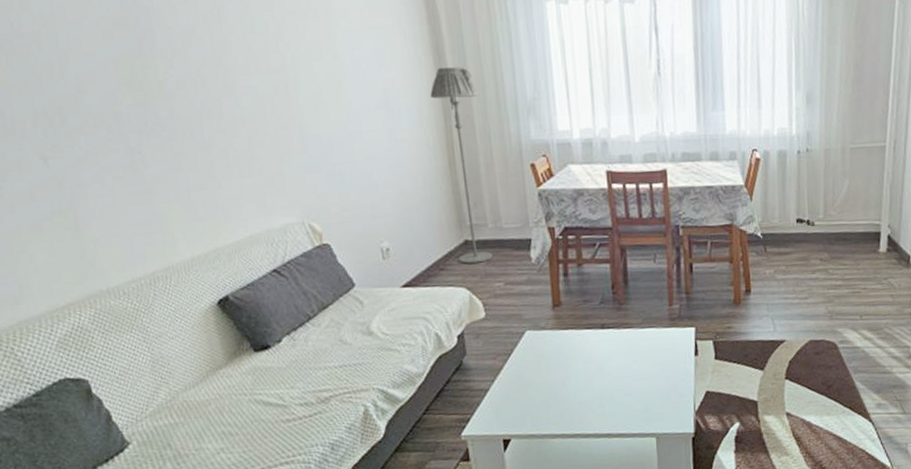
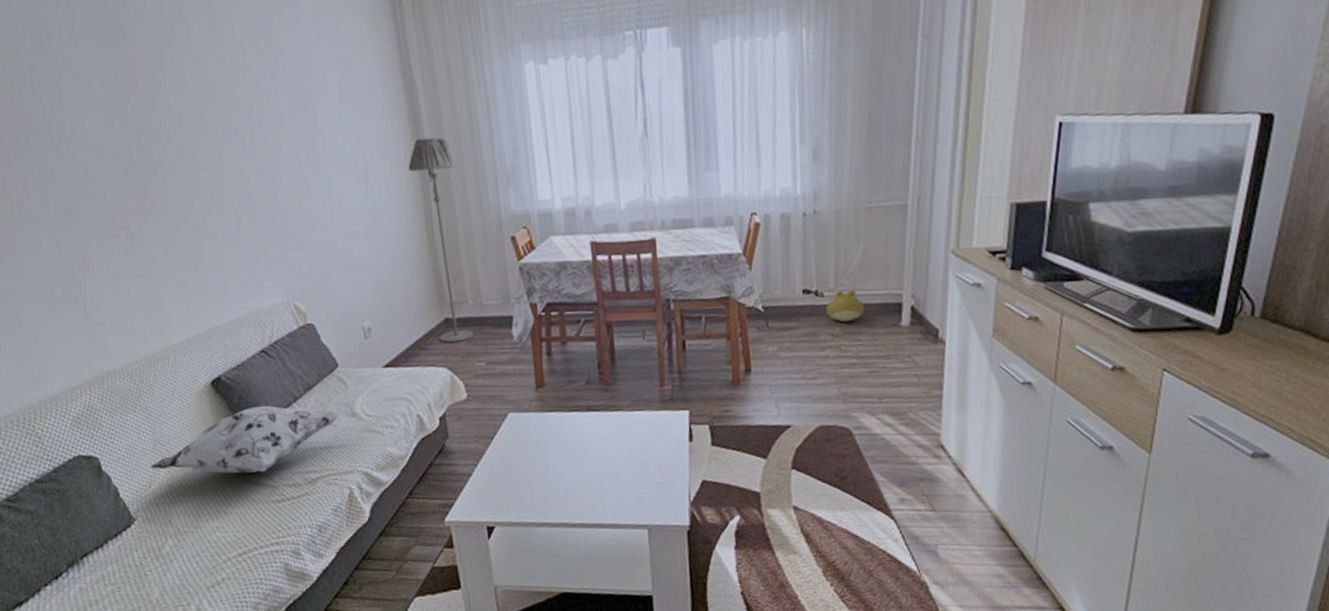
decorative pillow: none [147,325,357,394] -> present [150,405,341,474]
plush toy: none [816,218,849,249] -> present [826,288,865,322]

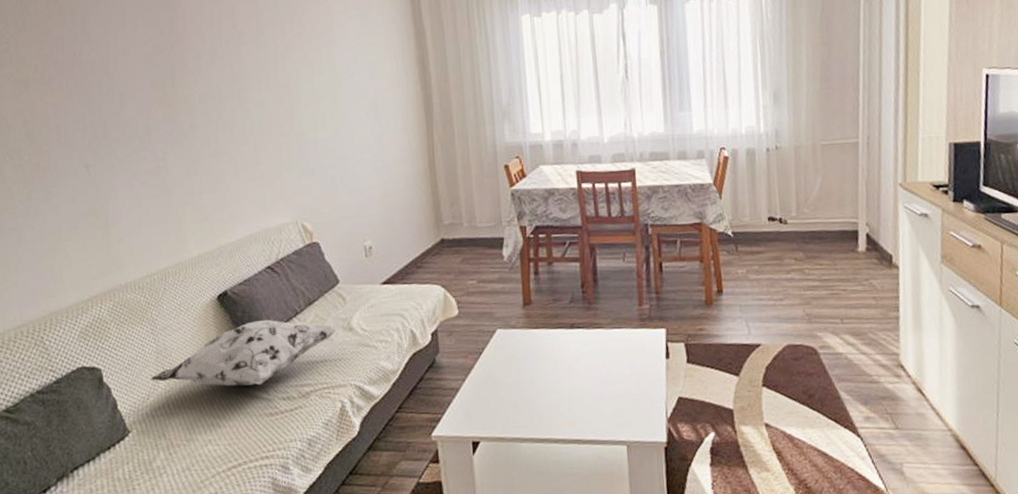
floor lamp: present [408,137,474,343] -> none [415,77,467,262]
plush toy: present [826,288,865,322] -> none [790,216,825,248]

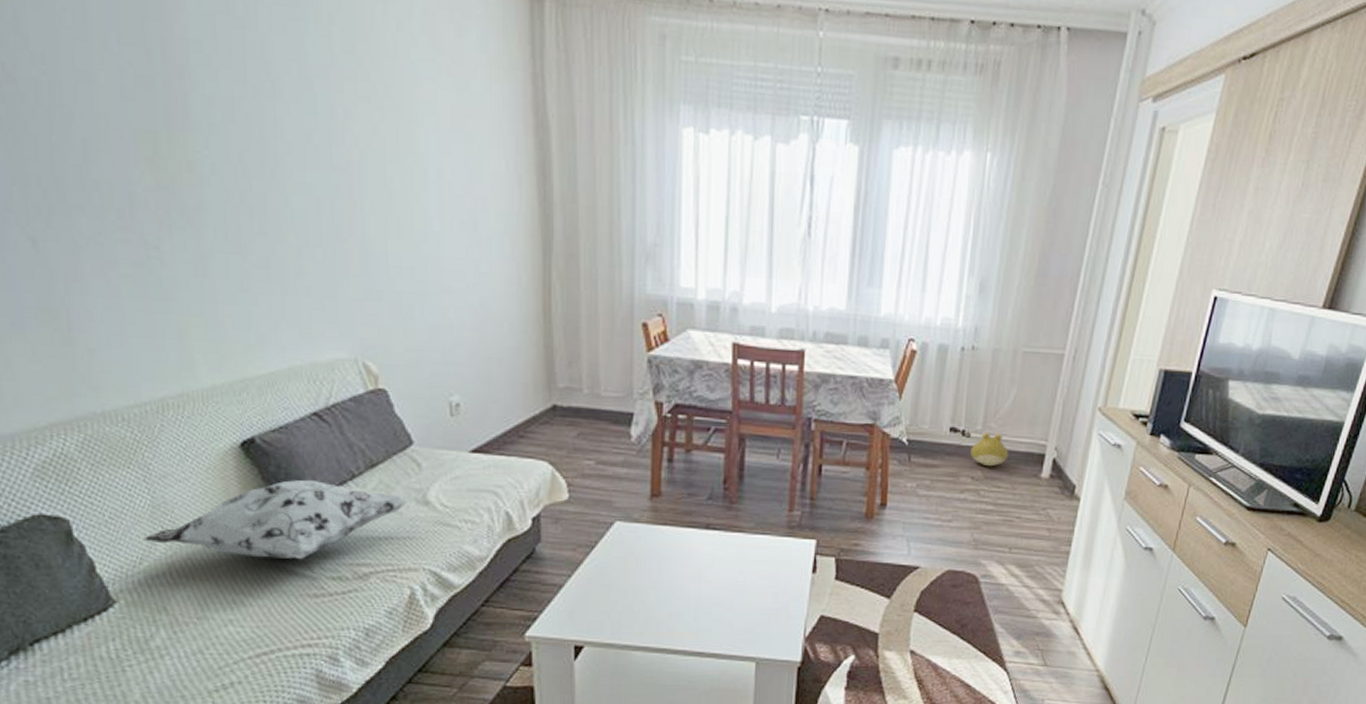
plush toy: none [790,216,825,248] -> present [970,432,1009,467]

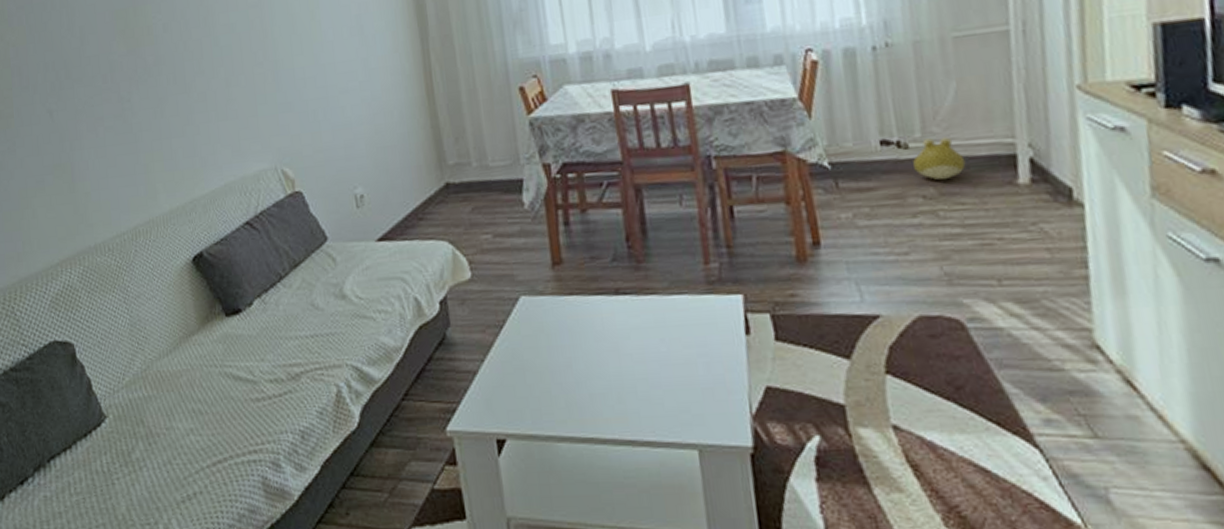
decorative pillow: present [143,479,410,560] -> none [125,285,330,366]

